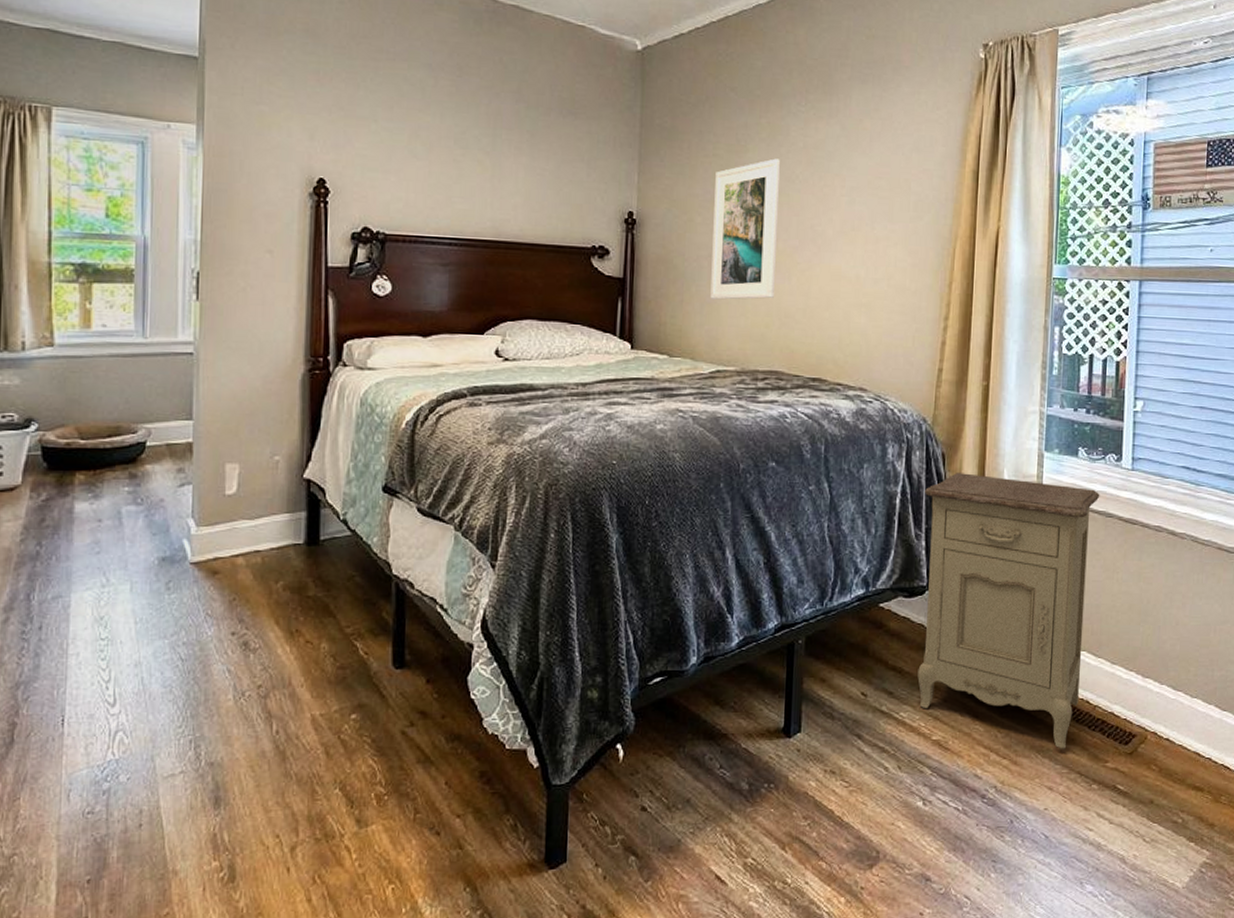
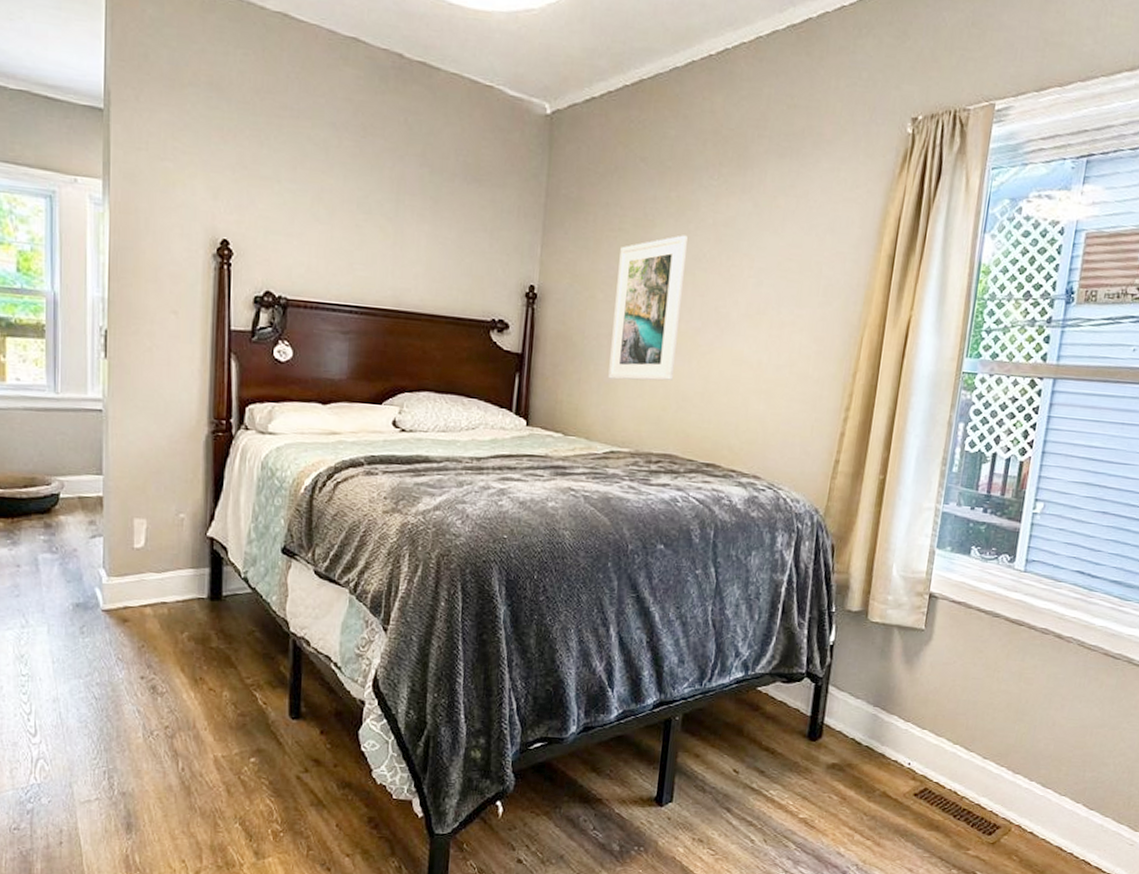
nightstand: present [917,473,1100,749] -> none [789,565,989,835]

